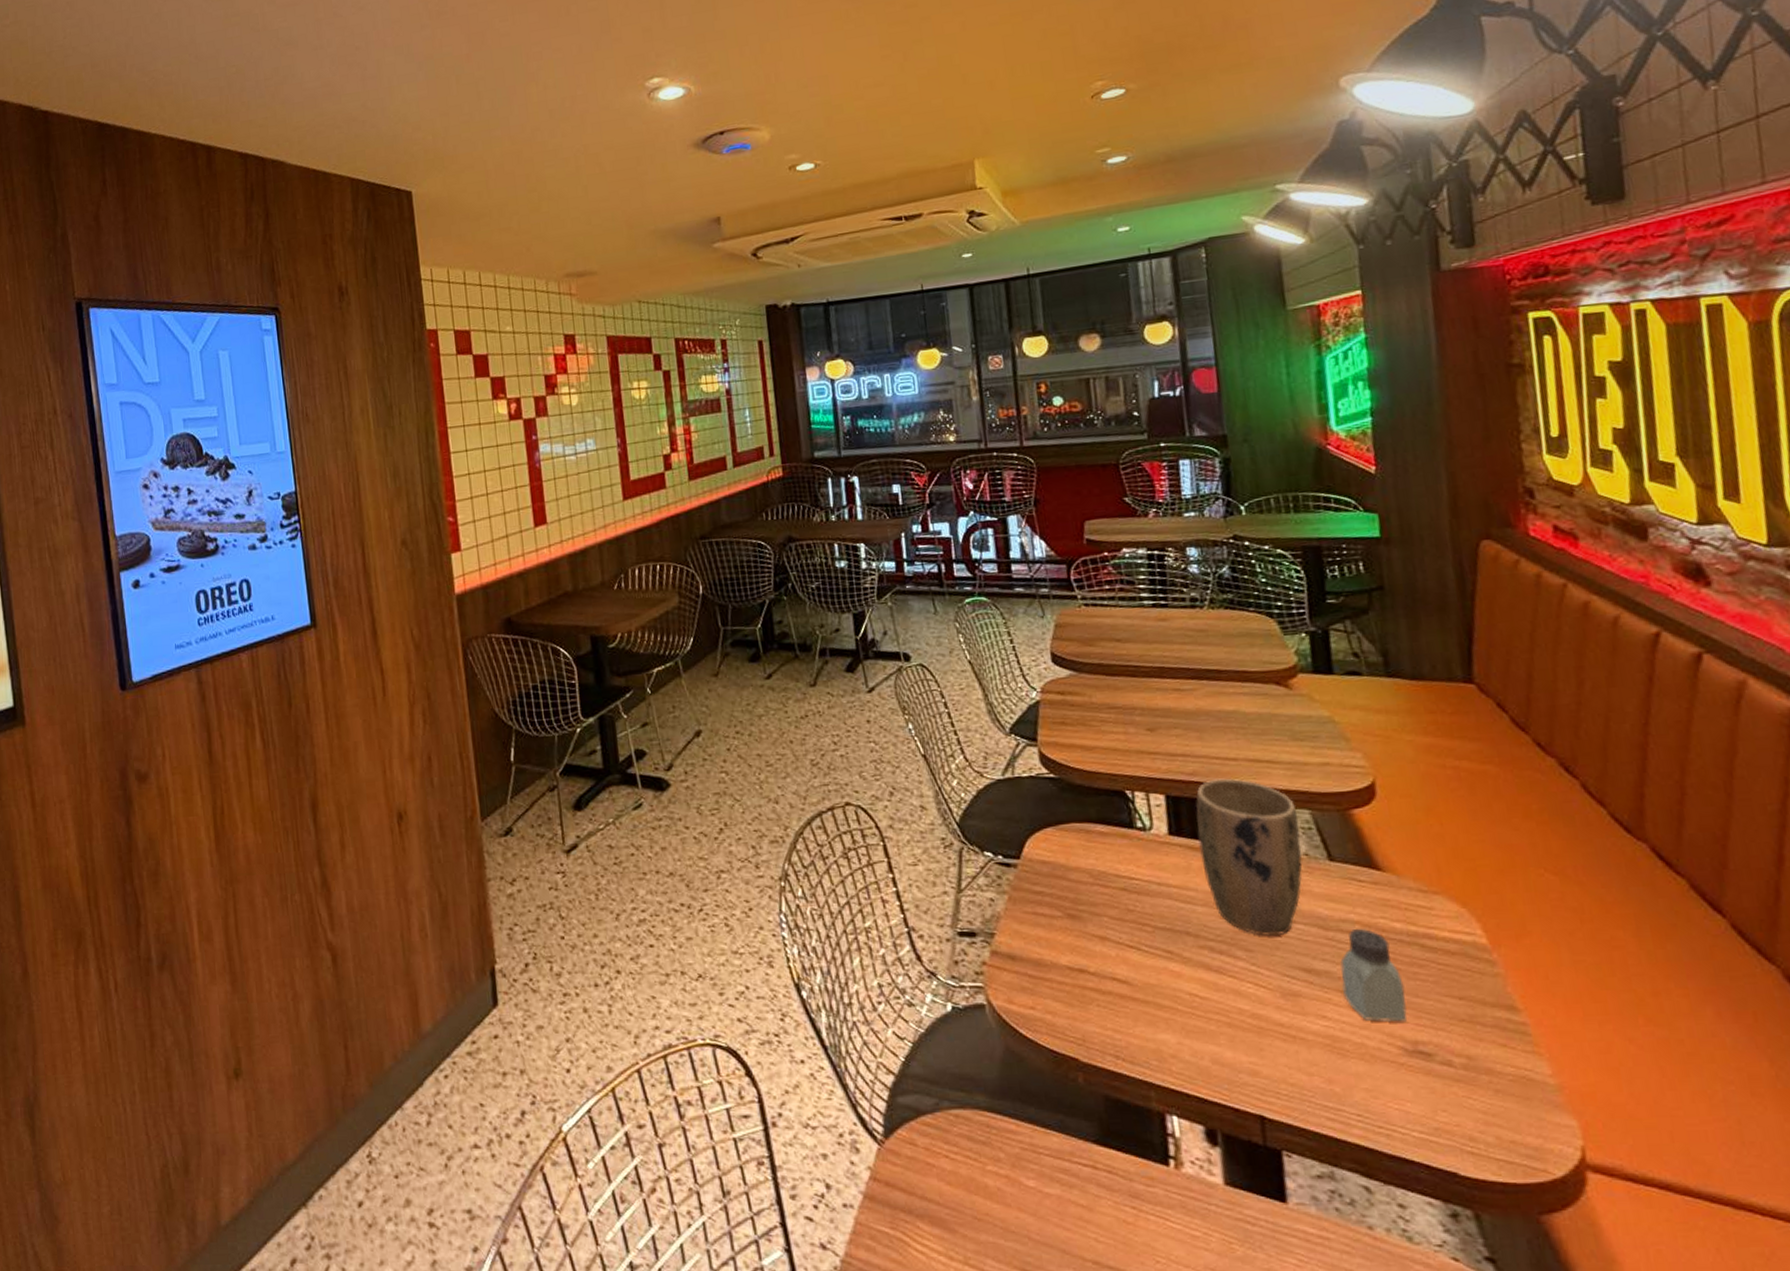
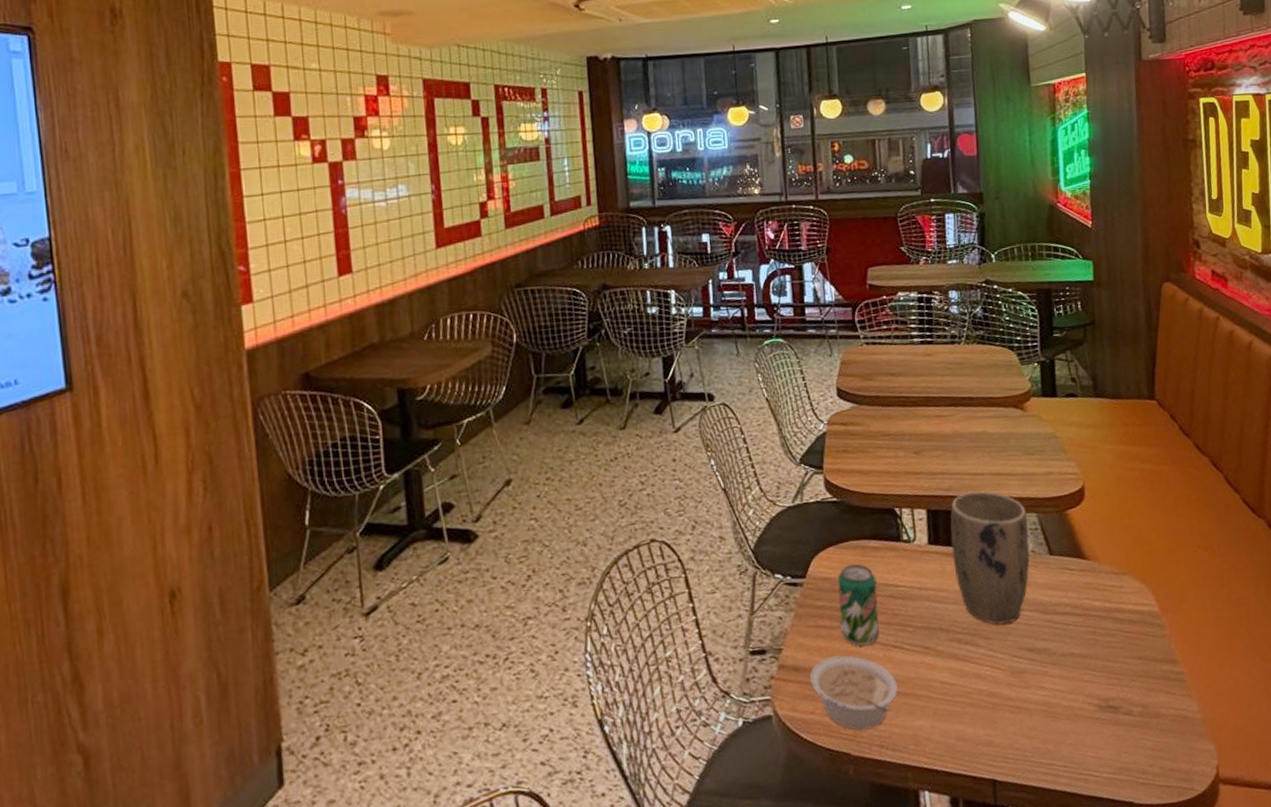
legume: none [1027,949,1135,1035] -> present [809,655,898,730]
beverage can: none [1058,848,1112,941] -> present [837,563,880,646]
saltshaker: present [1340,929,1408,1022] -> none [1055,609,1102,686]

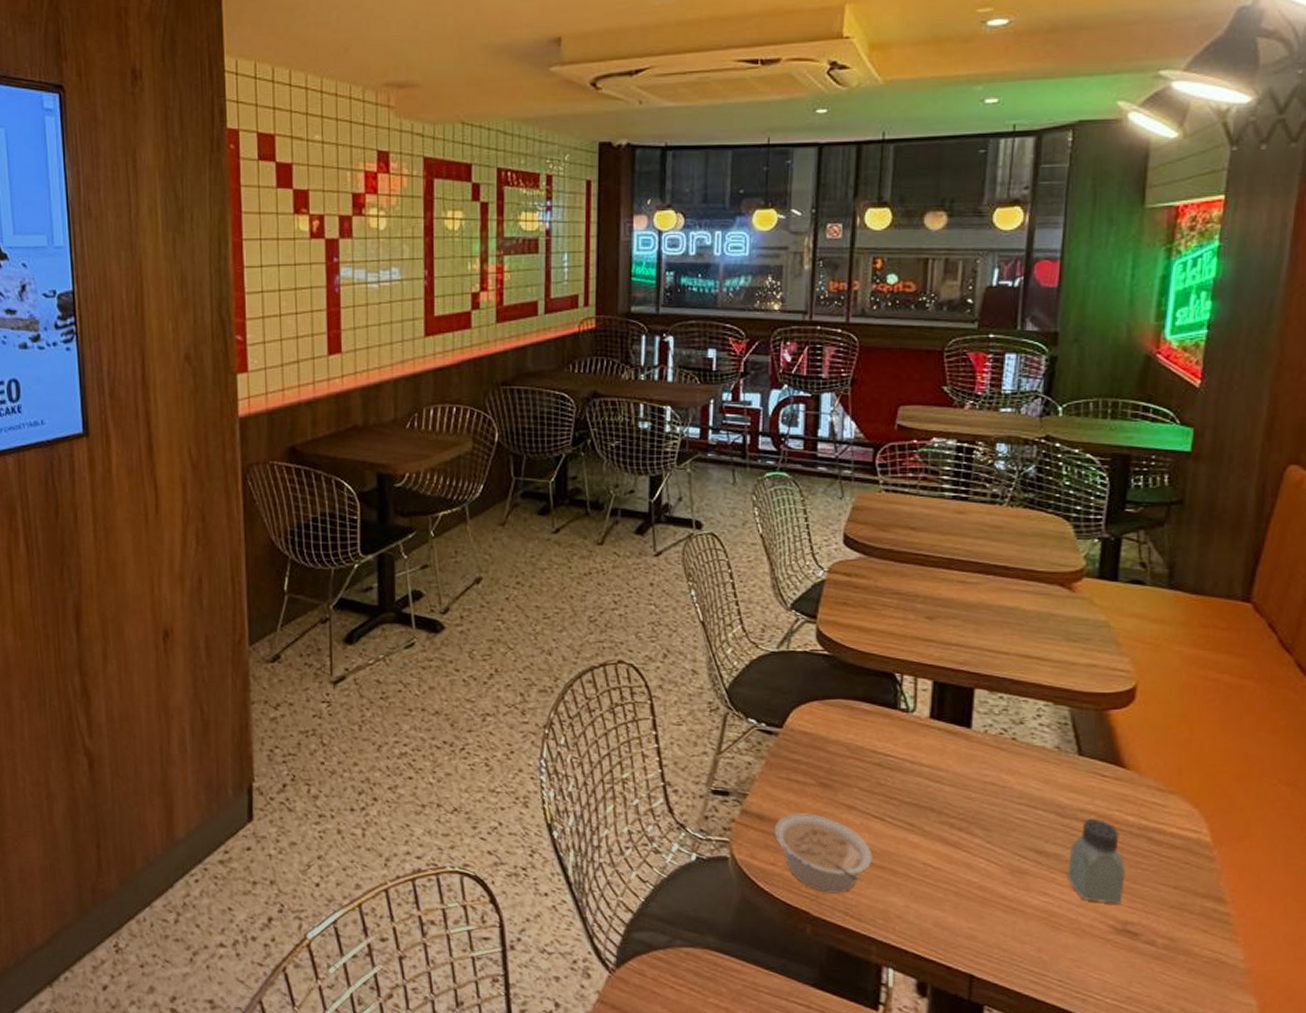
beverage can: present [837,563,880,646] -> none [814,723,863,809]
plant pot: present [950,491,1031,625] -> none [957,670,1057,818]
saltshaker: none [1055,609,1102,686] -> present [1068,819,1125,904]

